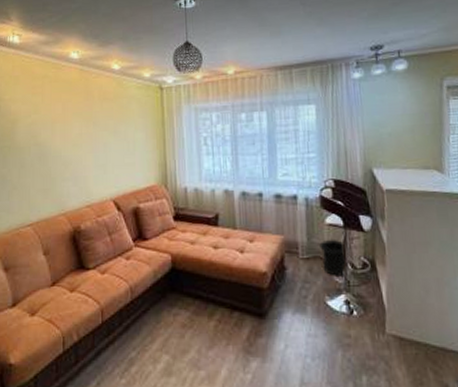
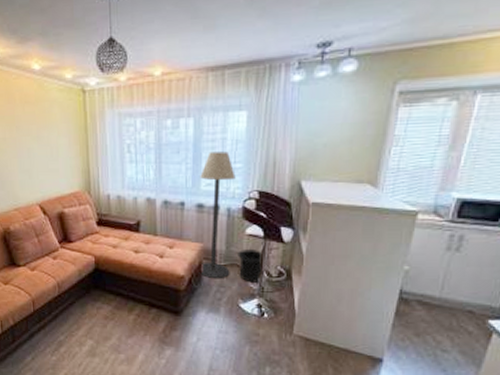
floor lamp: none [276,142,313,273] -> present [199,151,236,278]

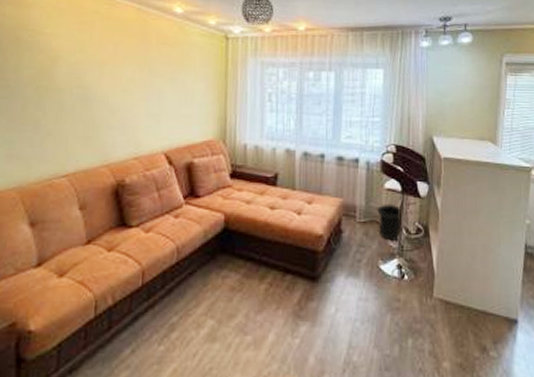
floor lamp: present [199,151,236,278] -> none [338,105,374,237]

